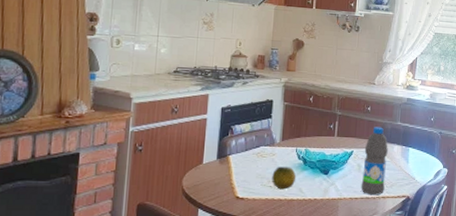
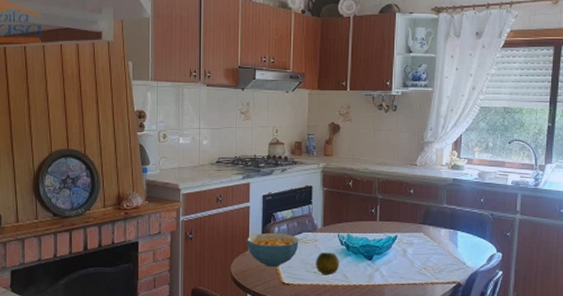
cereal bowl: none [201,145,256,182] -> present [247,232,299,268]
water bottle: present [361,127,388,196] -> none [407,210,435,282]

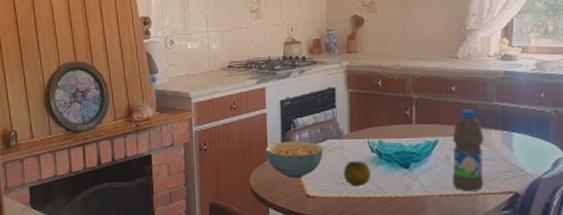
water bottle: none [407,210,435,282] -> present [452,109,484,192]

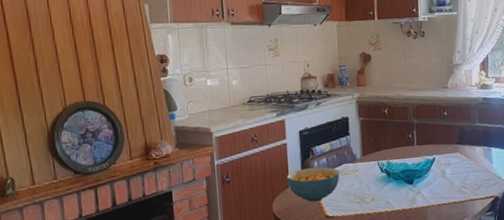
fruit: present [343,161,372,187] -> none [358,181,382,204]
water bottle: present [452,109,484,192] -> none [446,130,472,200]

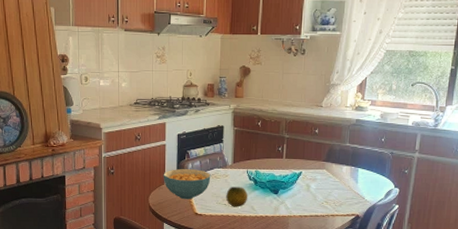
fruit: none [358,181,382,204] -> present [226,187,248,207]

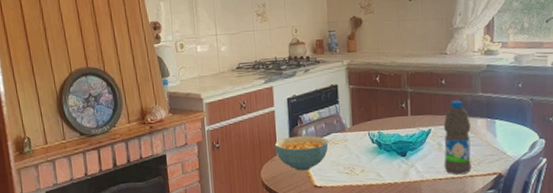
fruit: present [226,187,248,207] -> none [347,151,373,176]
water bottle: none [310,148,337,214] -> present [443,100,471,175]

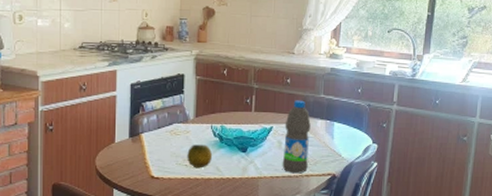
cereal bowl: present [274,135,329,171] -> none [113,123,170,161]
fruit: none [347,151,373,176] -> present [187,144,213,169]

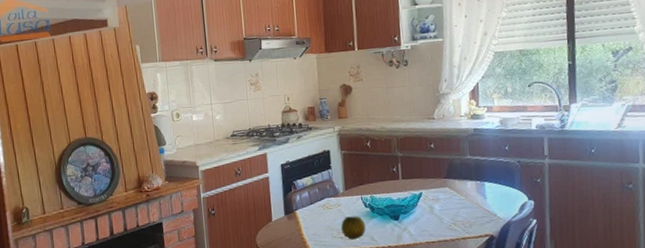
water bottle: present [282,100,311,174] -> none [434,163,463,238]

